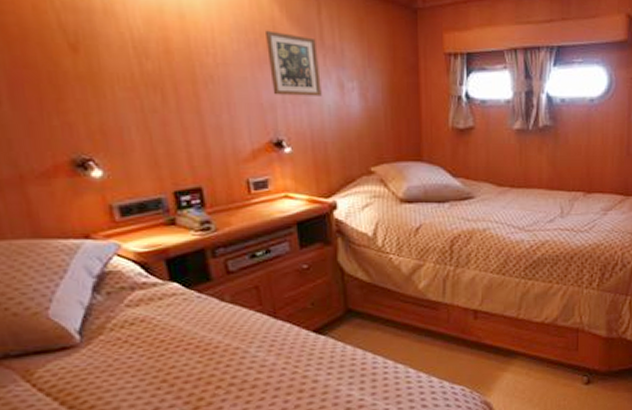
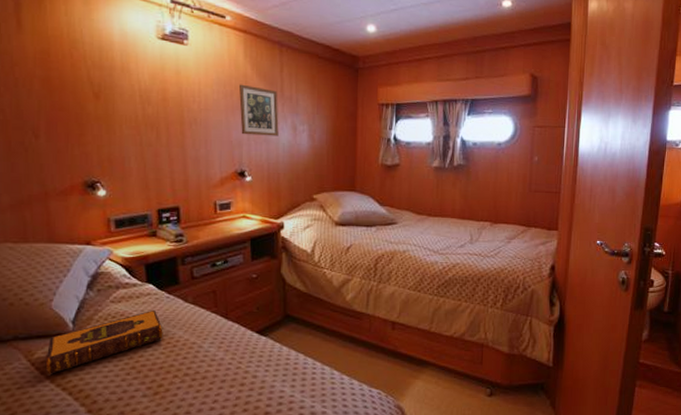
hardback book: none [49,312,198,397] -> present [45,309,163,376]

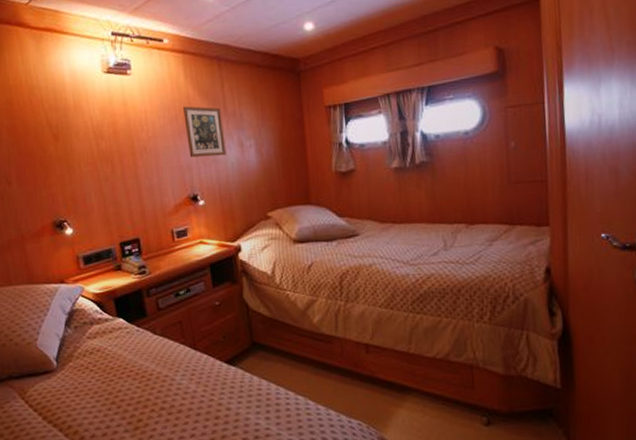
hardback book: present [45,309,163,376] -> none [36,343,138,413]

